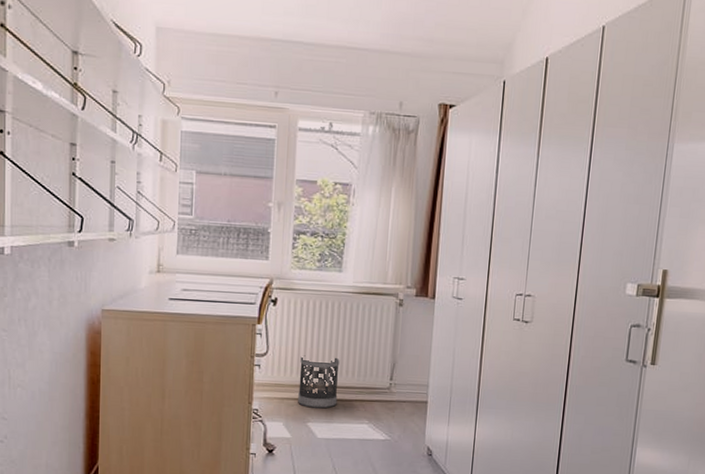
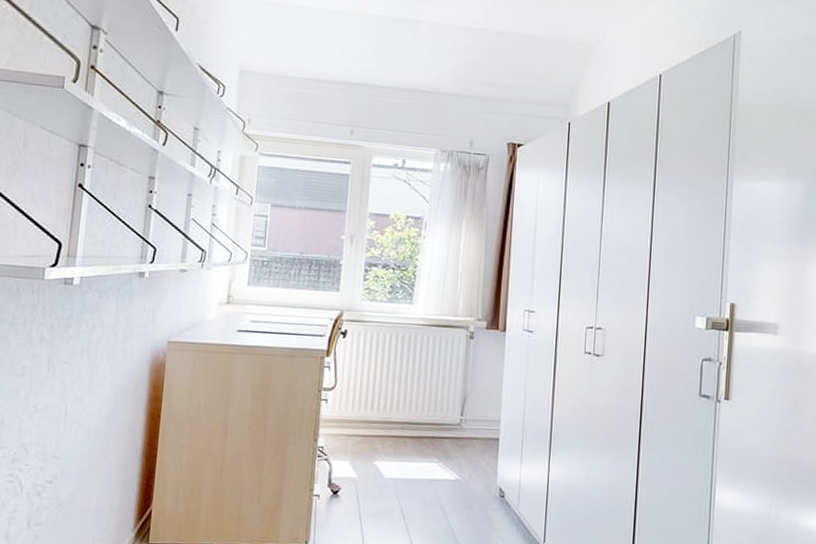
wastebasket: present [298,355,340,409] -> none [365,389,409,446]

